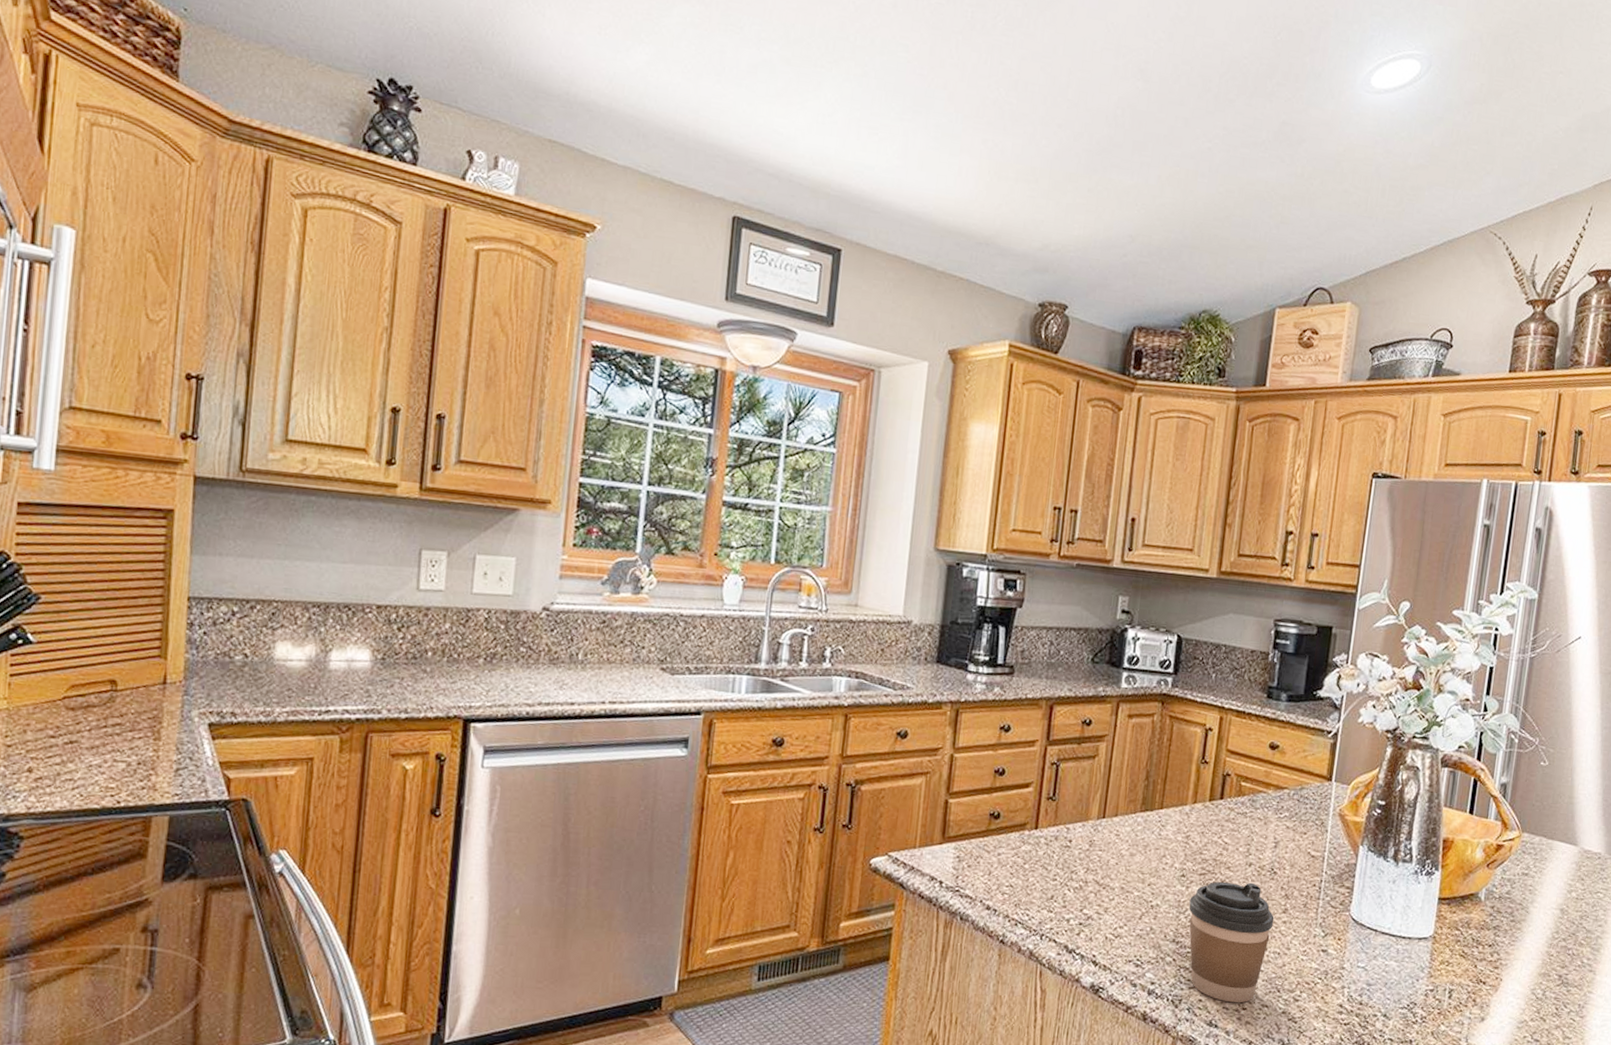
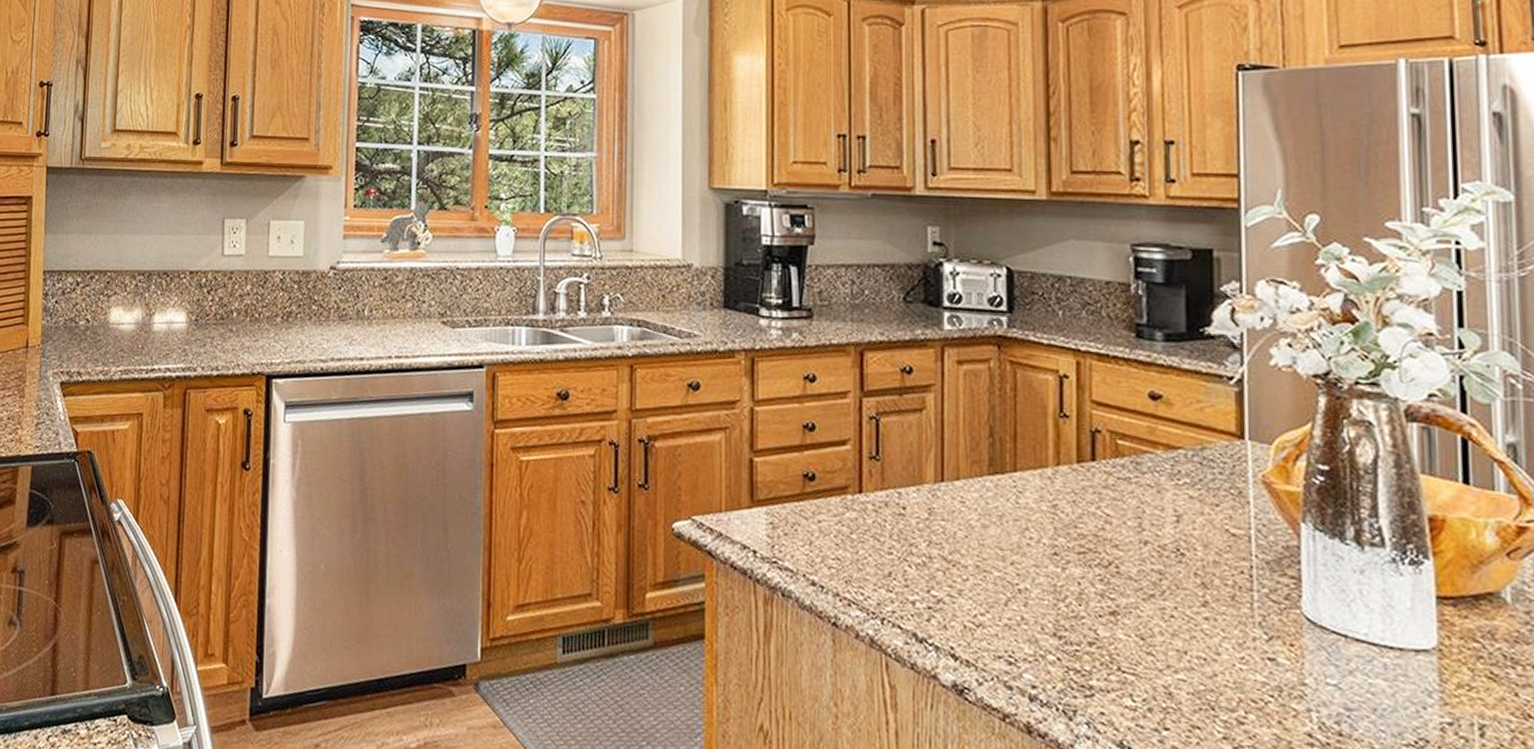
coffee cup: present [1189,881,1275,1003] -> none [1069,562,1191,721]

